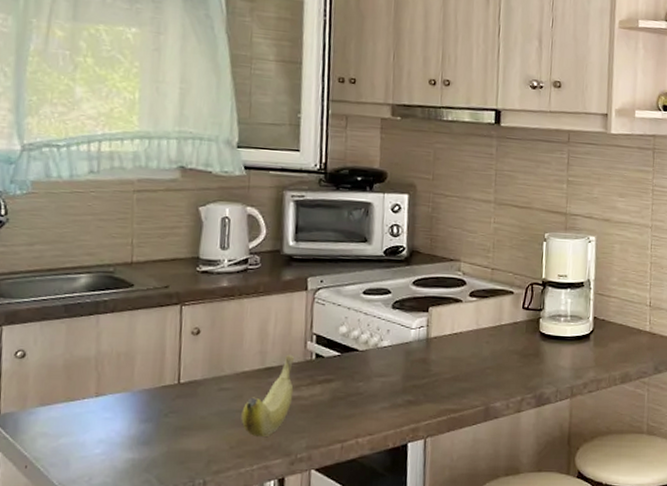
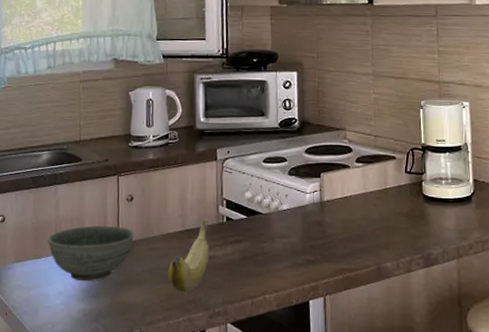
bowl: none [84,363,202,426] -> present [47,225,135,281]

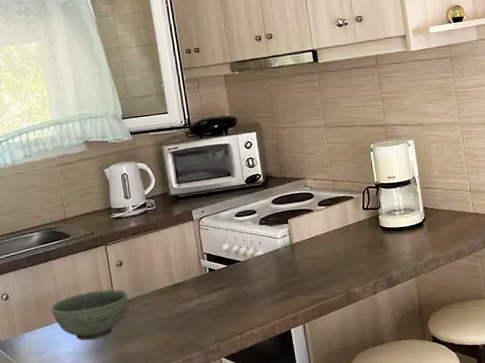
banana: present [168,217,210,292] -> none [163,271,198,337]

